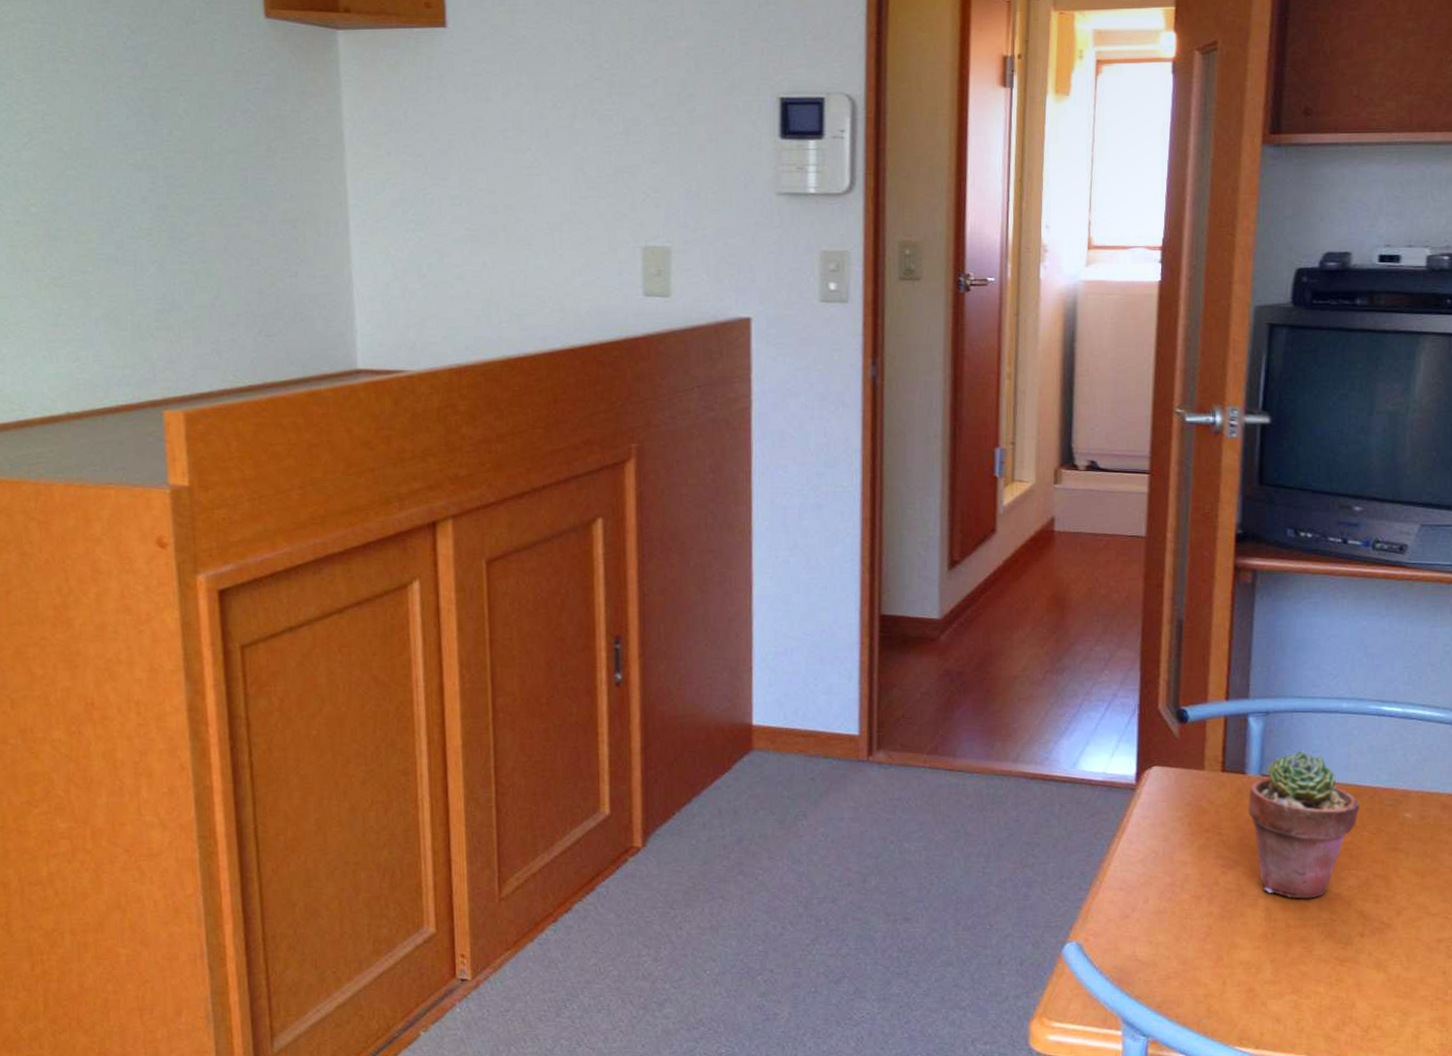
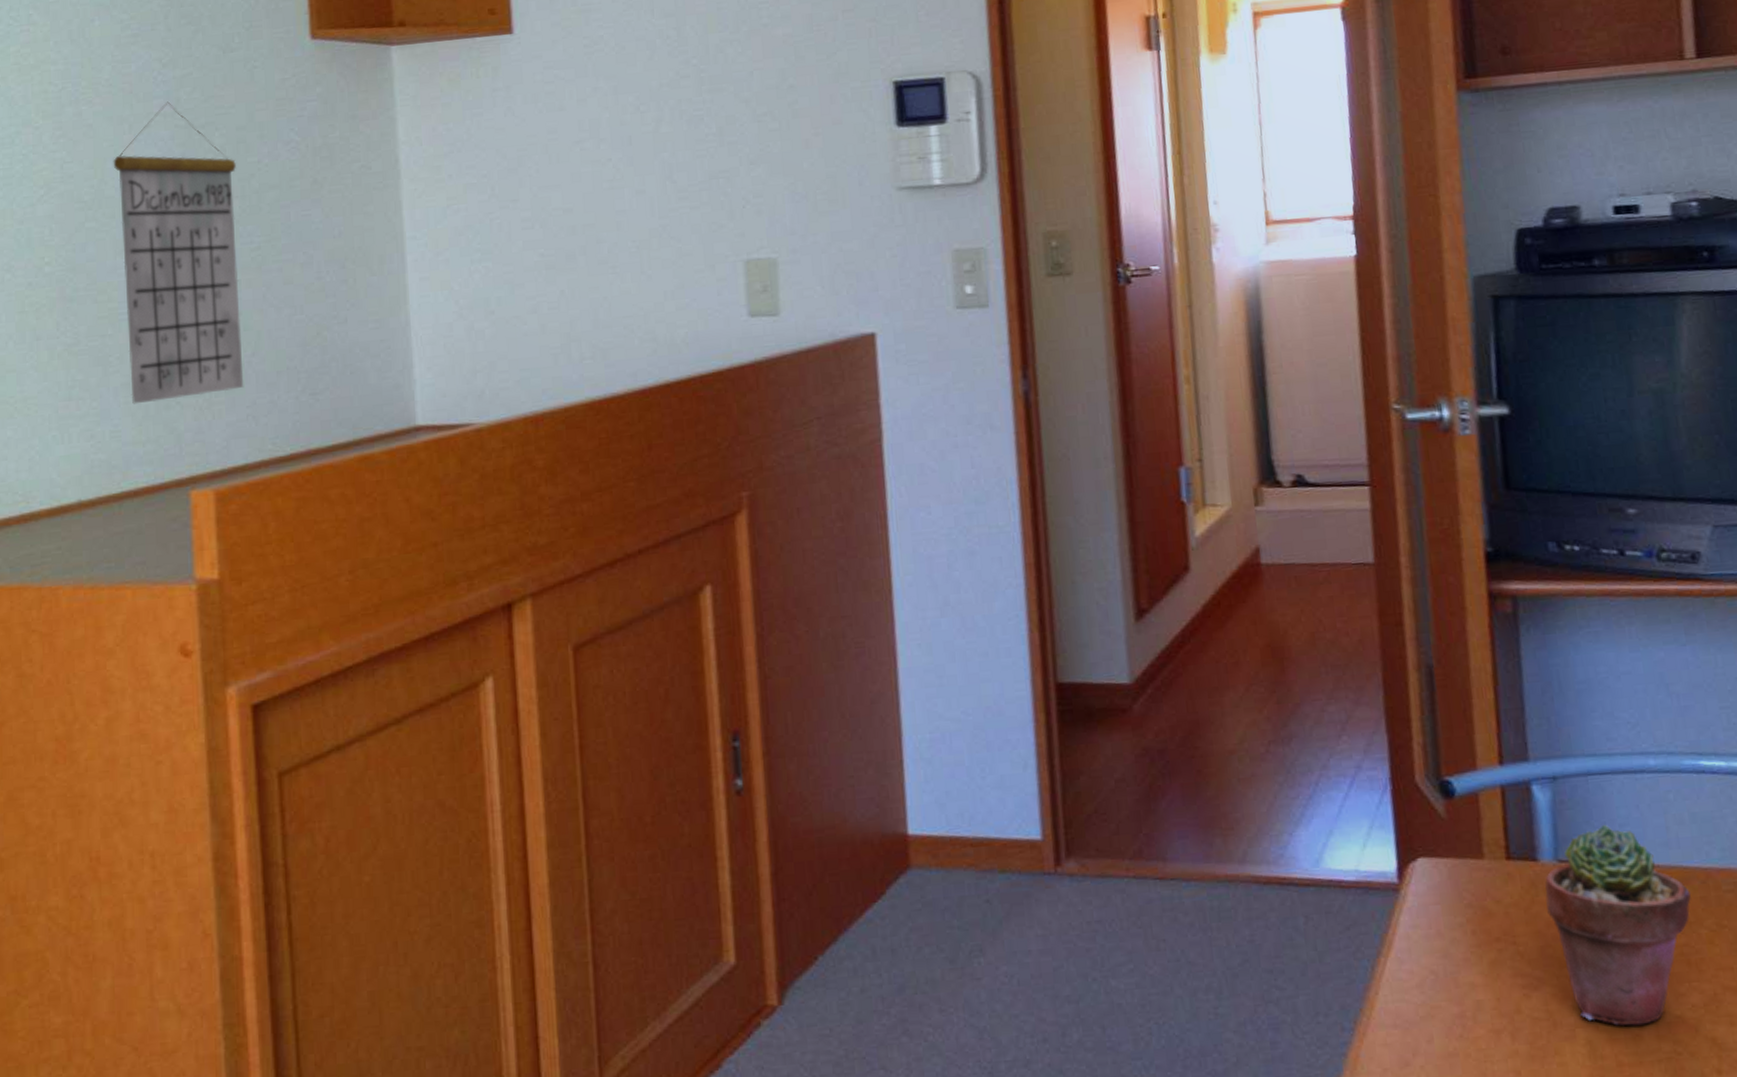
calendar: none [88,65,208,334] -> present [113,101,244,405]

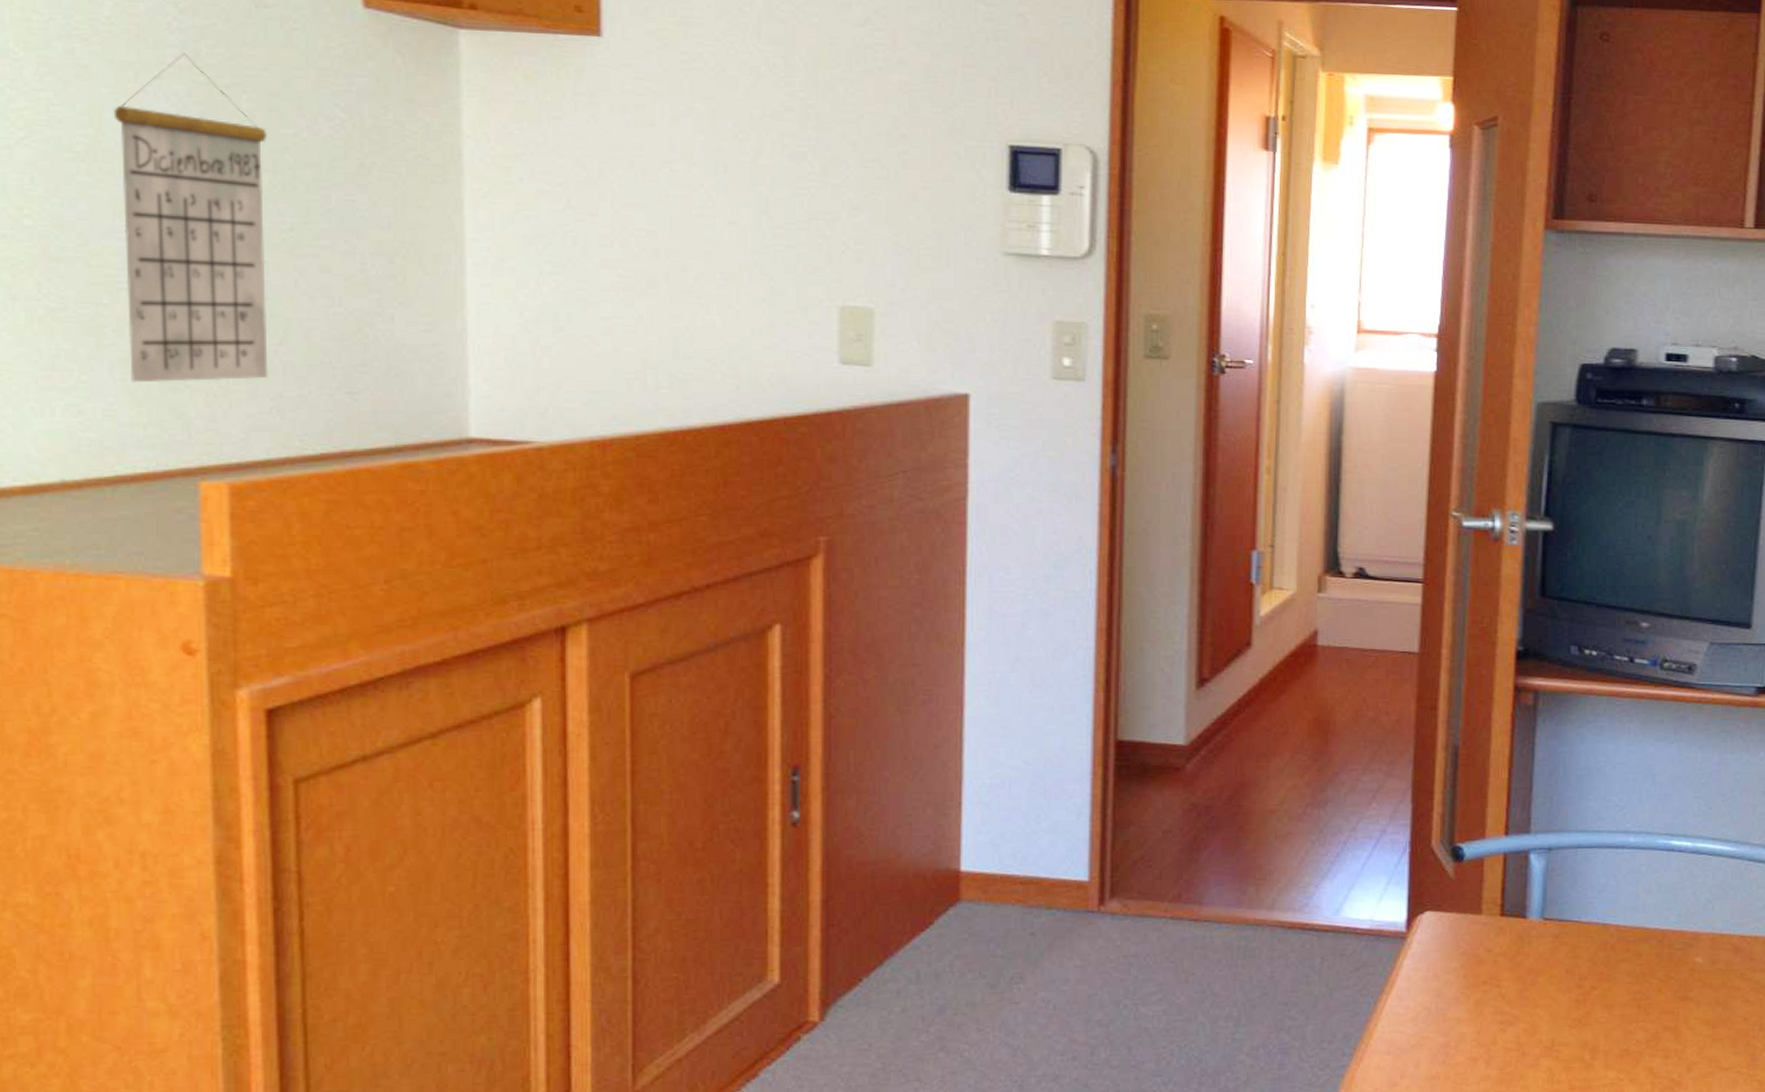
potted succulent: present [1544,824,1691,1027] -> none [1529,889,1648,1057]

